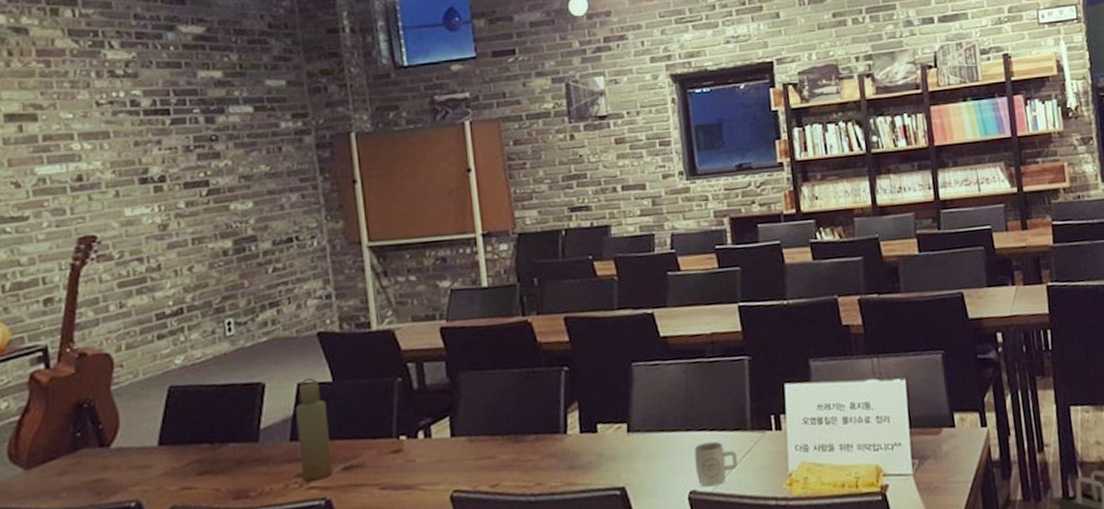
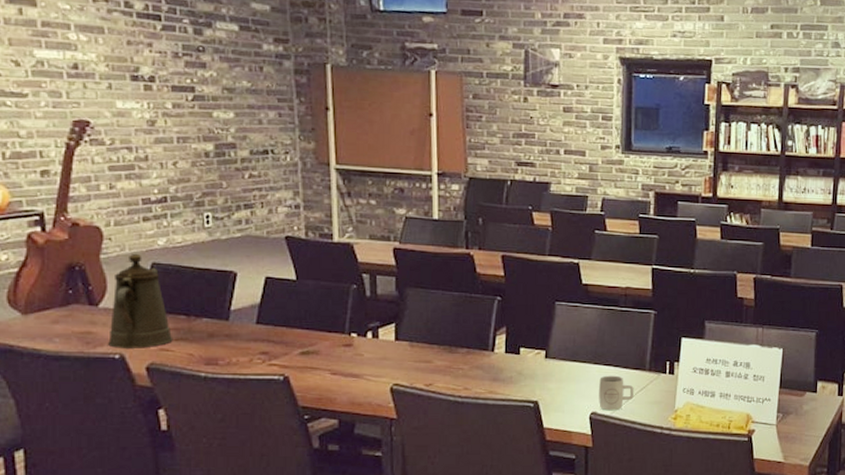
coffee pot: none [122,378,196,495] -> present [108,253,173,348]
bottle: present [295,377,332,482] -> none [262,273,291,359]

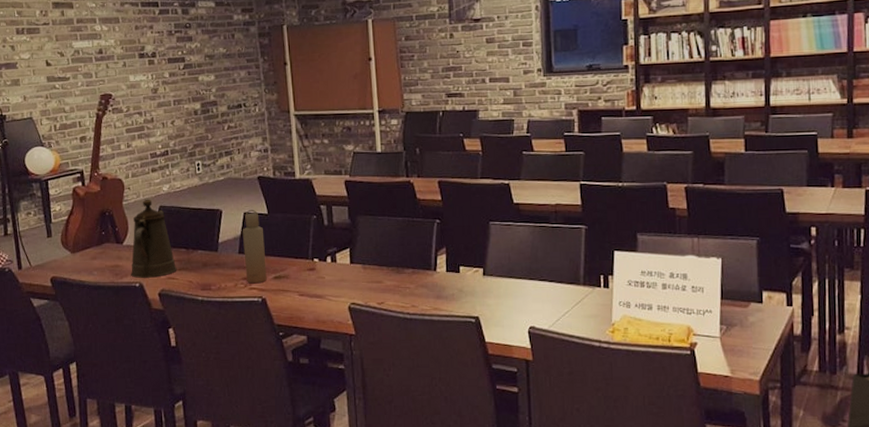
bottle: none [262,273,291,359] -> present [242,209,267,284]
mug: present [599,375,634,411] -> none [535,290,570,325]

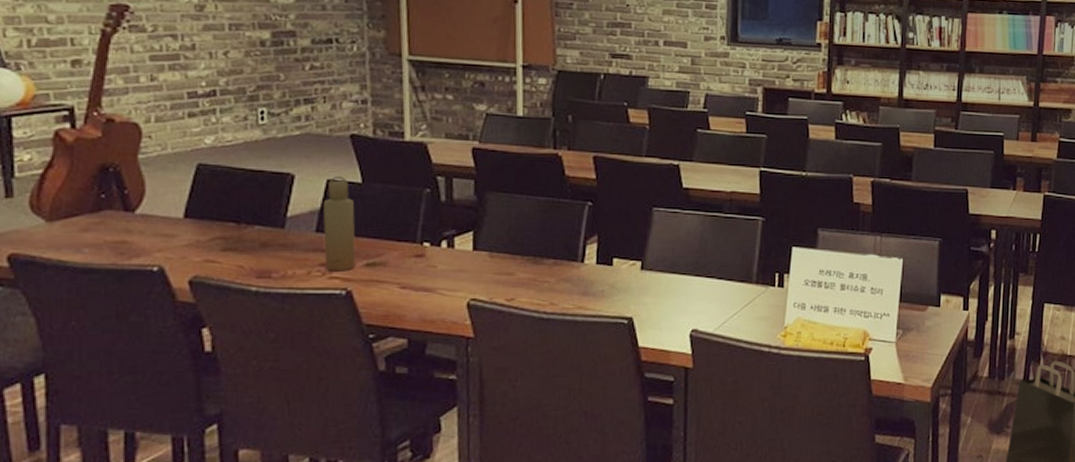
coffee pot: present [131,199,177,278] -> none [145,153,221,260]

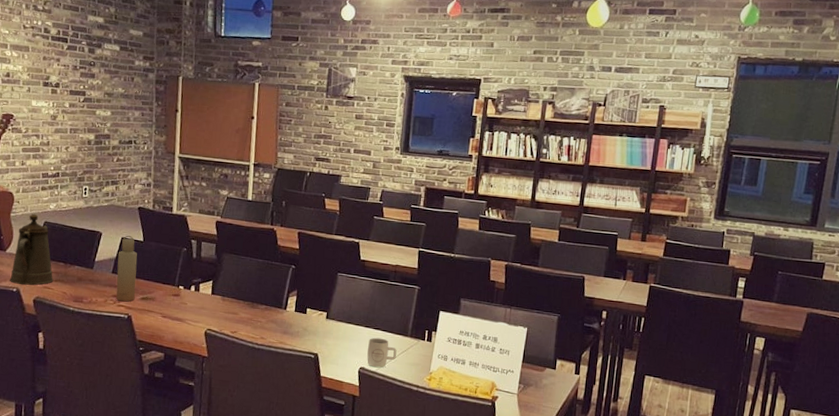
coffee pot: none [145,153,221,260] -> present [10,213,54,285]
mug: none [700,289,739,328] -> present [367,337,397,368]

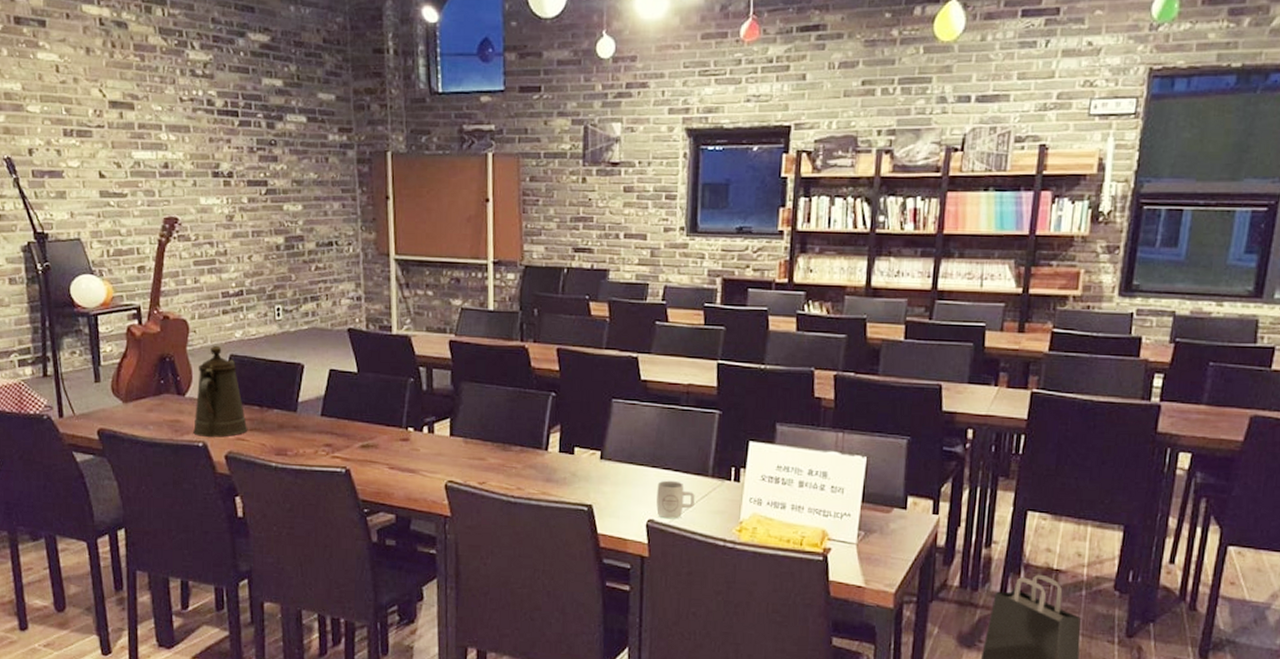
bottle: present [116,235,138,302] -> none [326,366,353,452]

